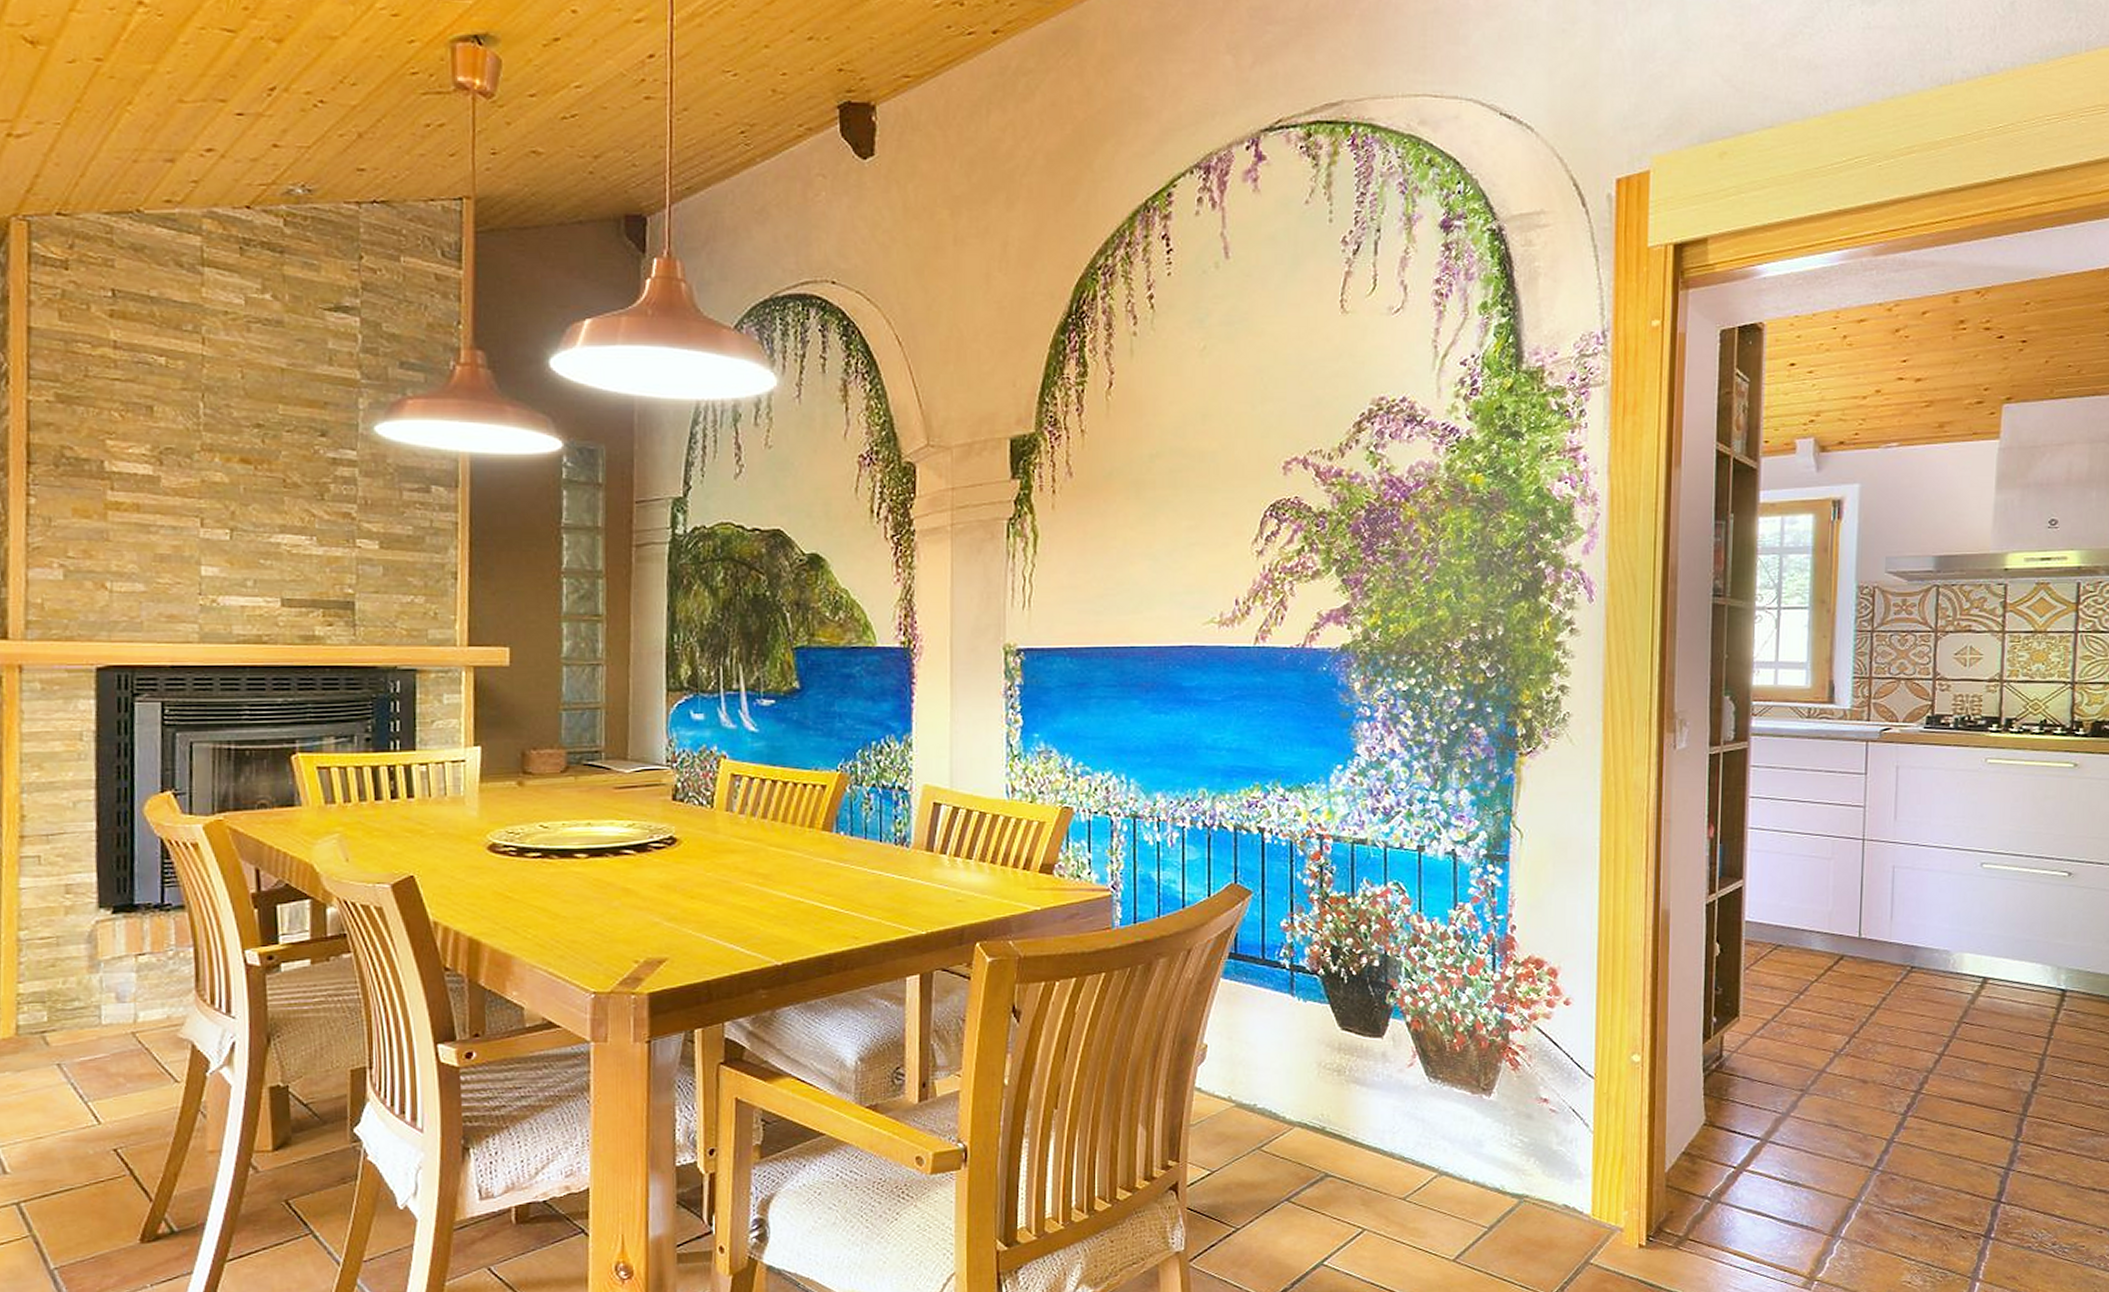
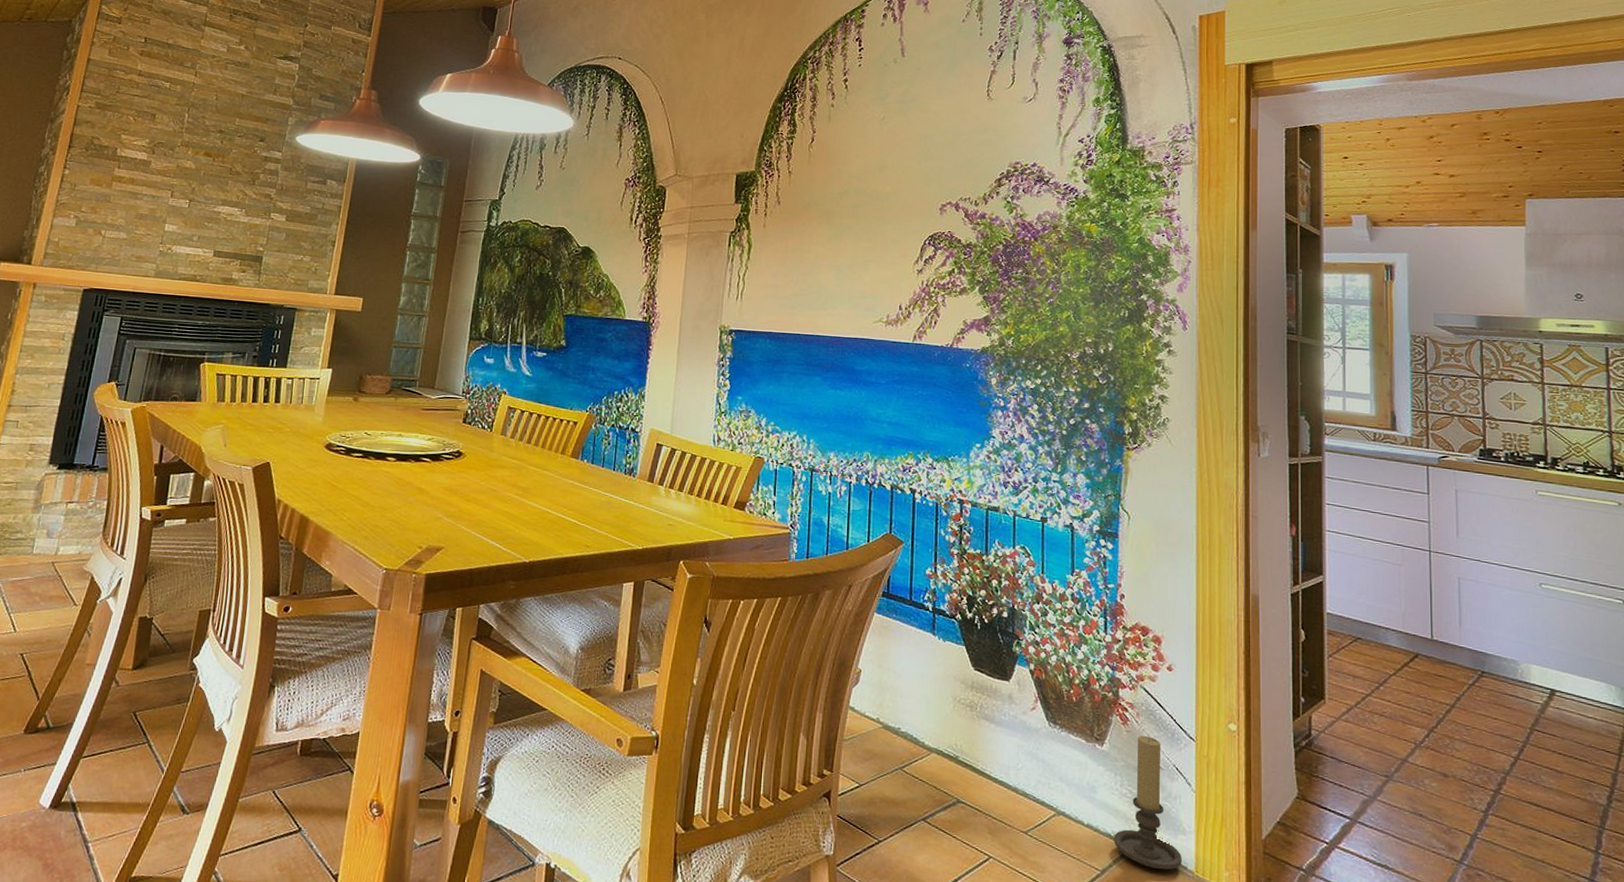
candle holder: none [1502,1079,1577,1219] -> present [1114,736,1182,870]

